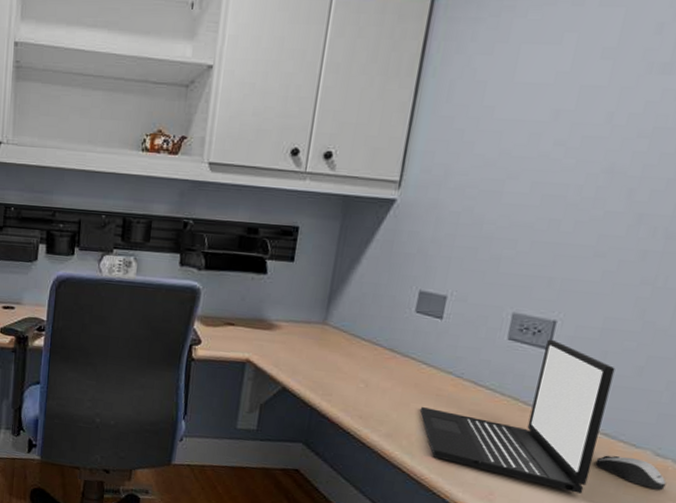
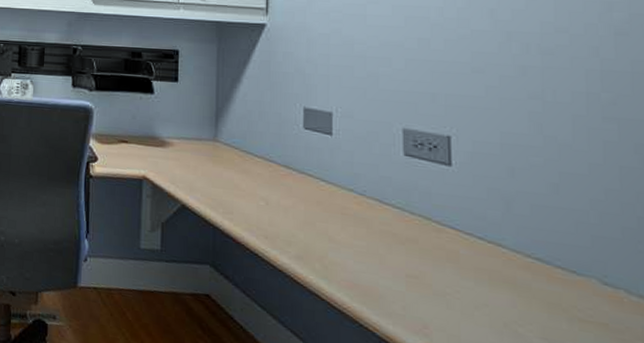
laptop: present [420,339,615,494] -> none [327,155,533,329]
computer mouse: present [595,455,667,490] -> none [535,283,627,326]

